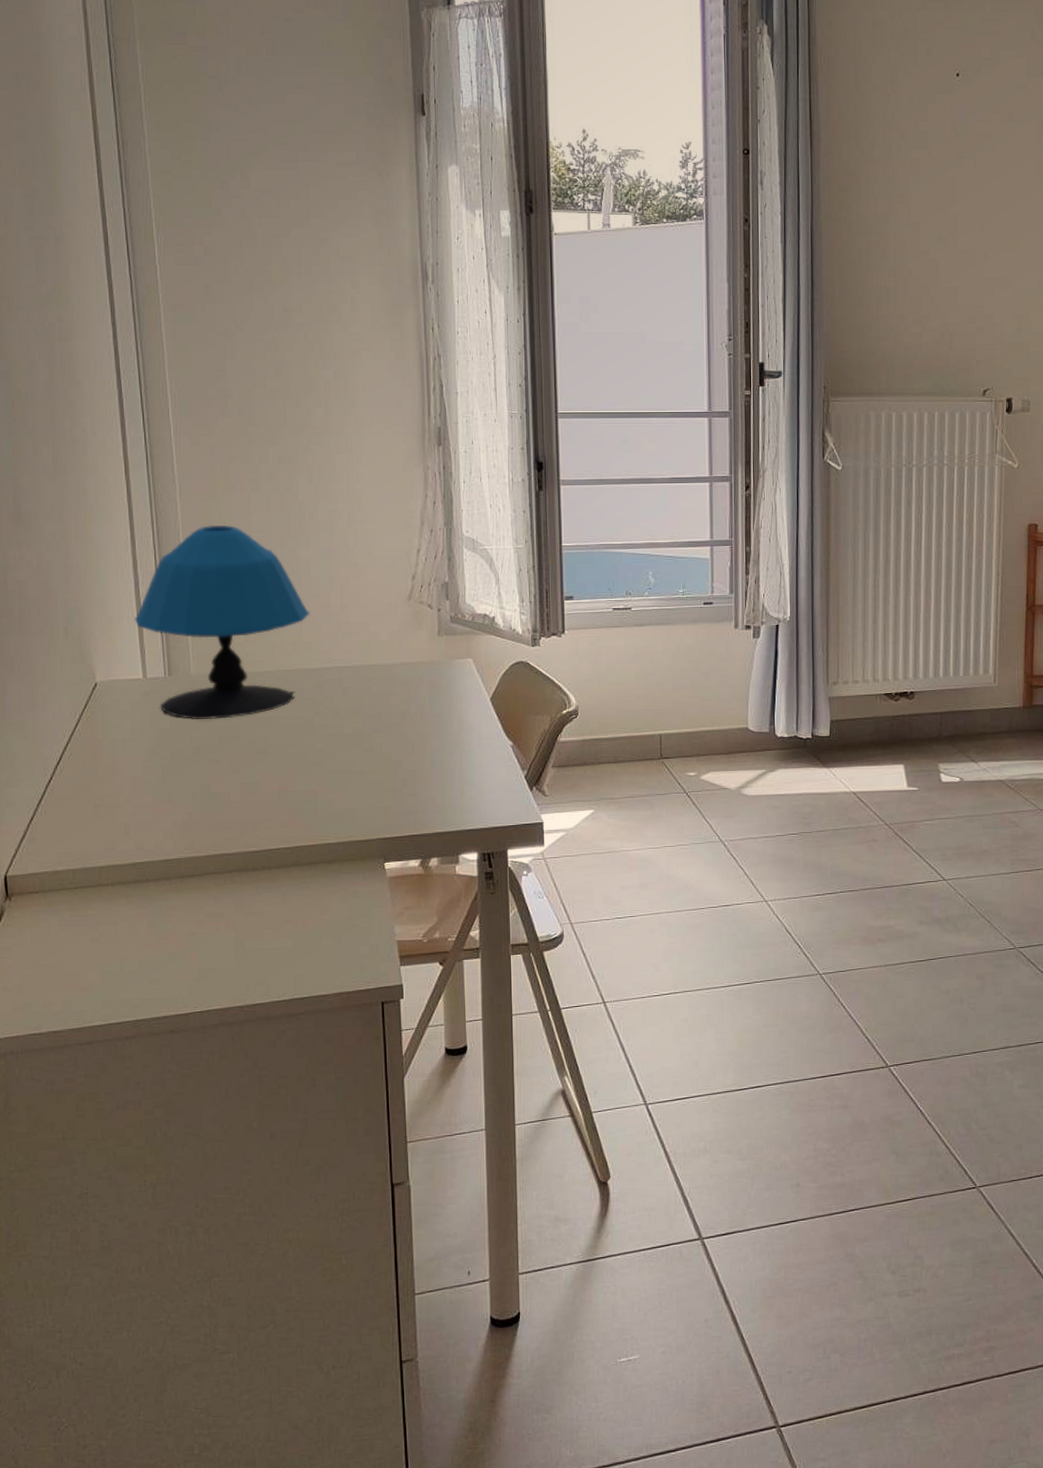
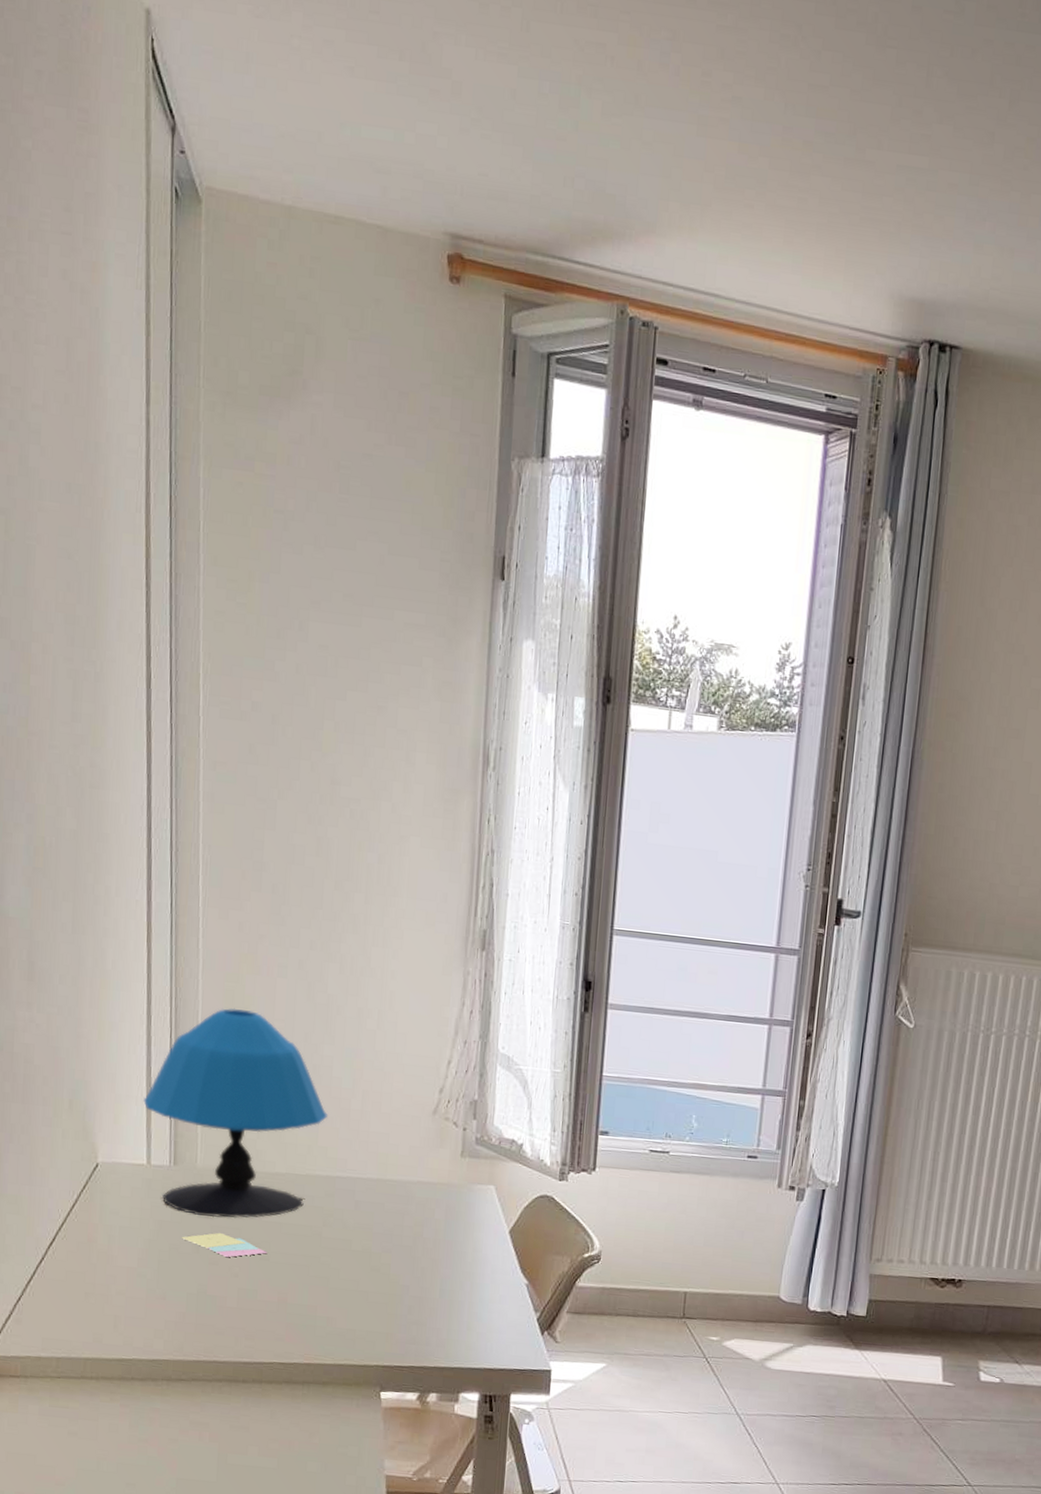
sticky notes: none [181,733,265,755] -> present [181,1232,268,1257]

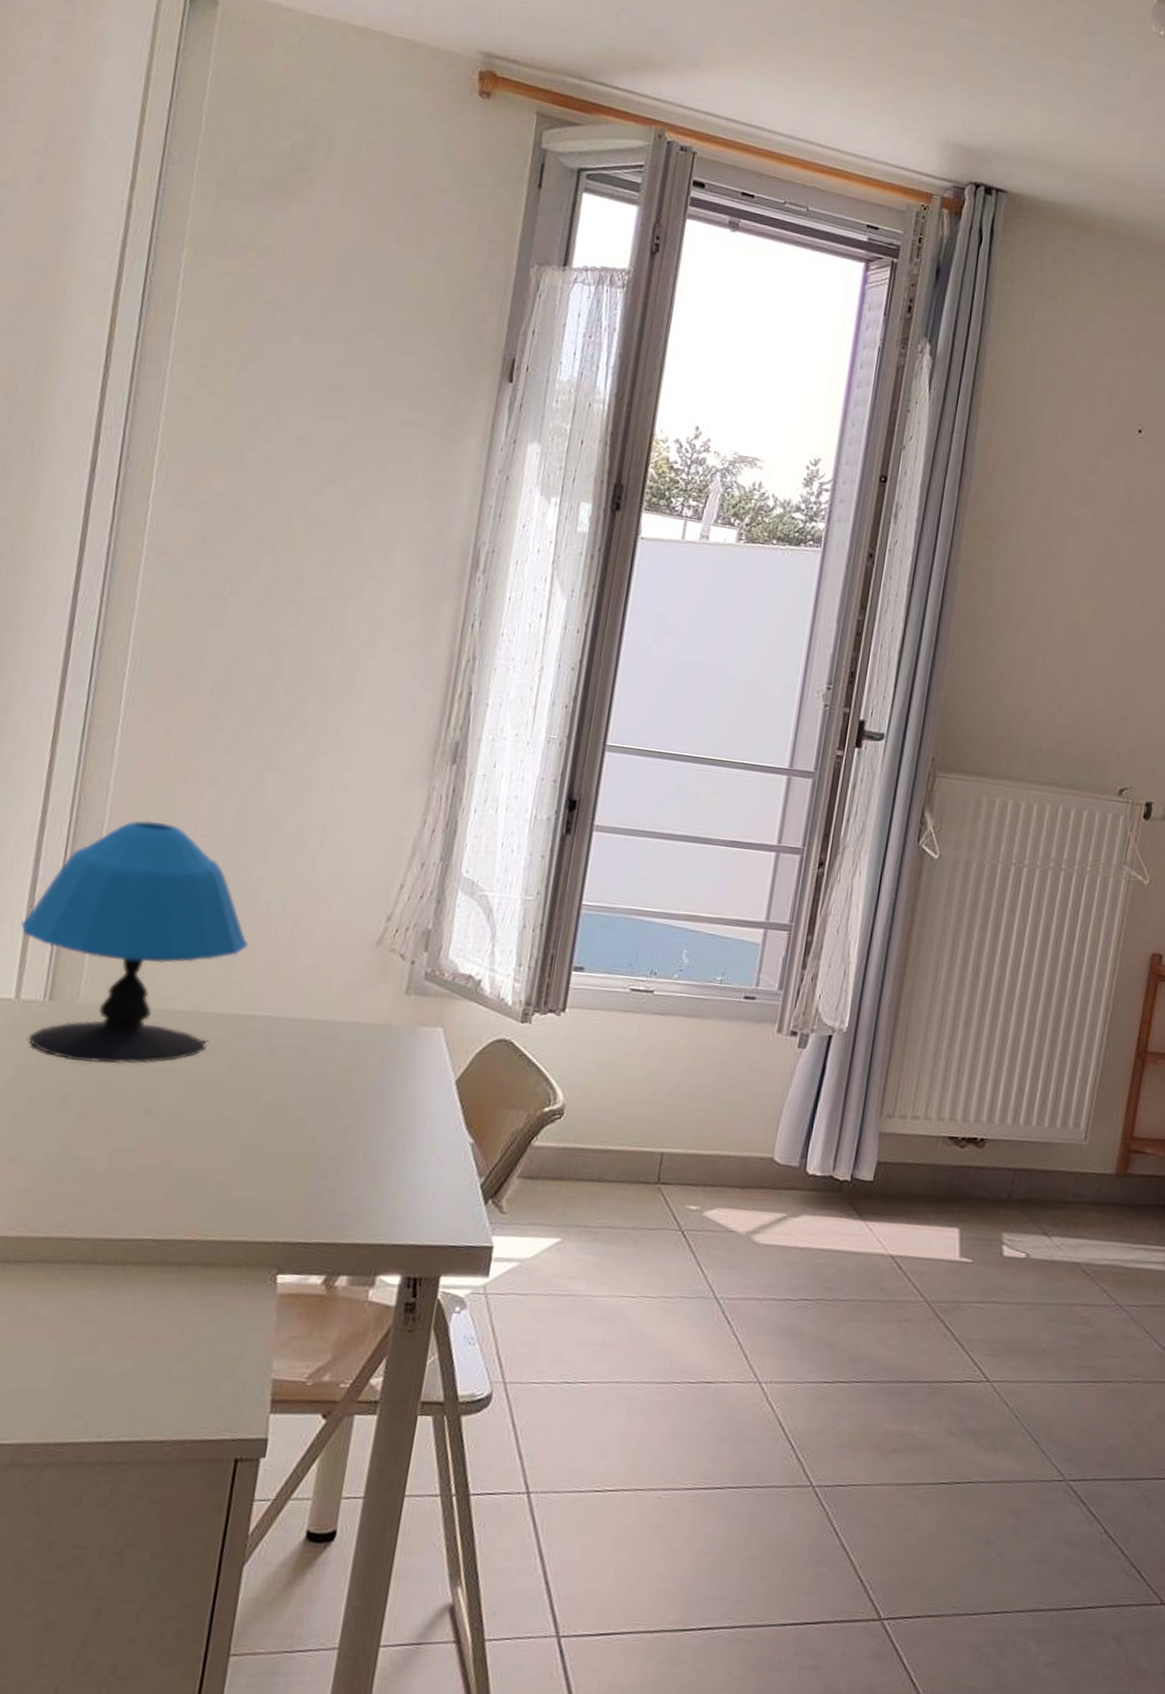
sticky notes: present [181,1232,268,1257] -> none [46,1080,154,1110]

